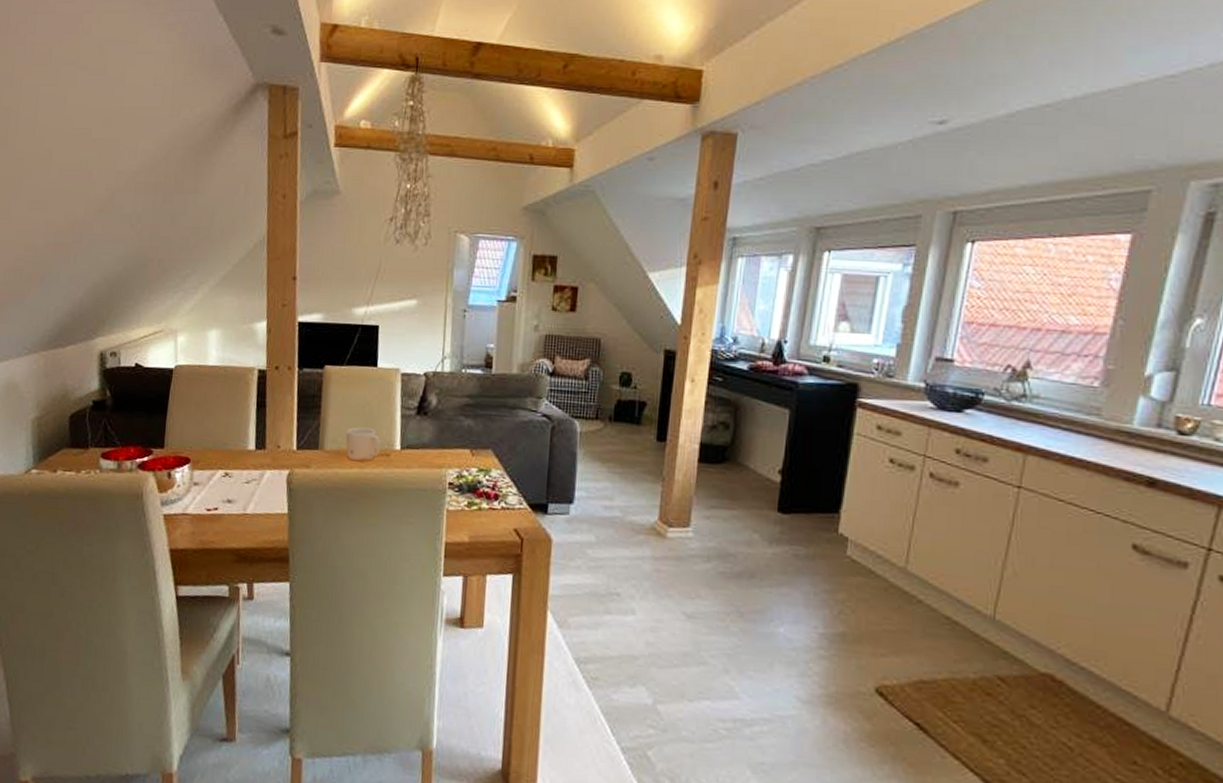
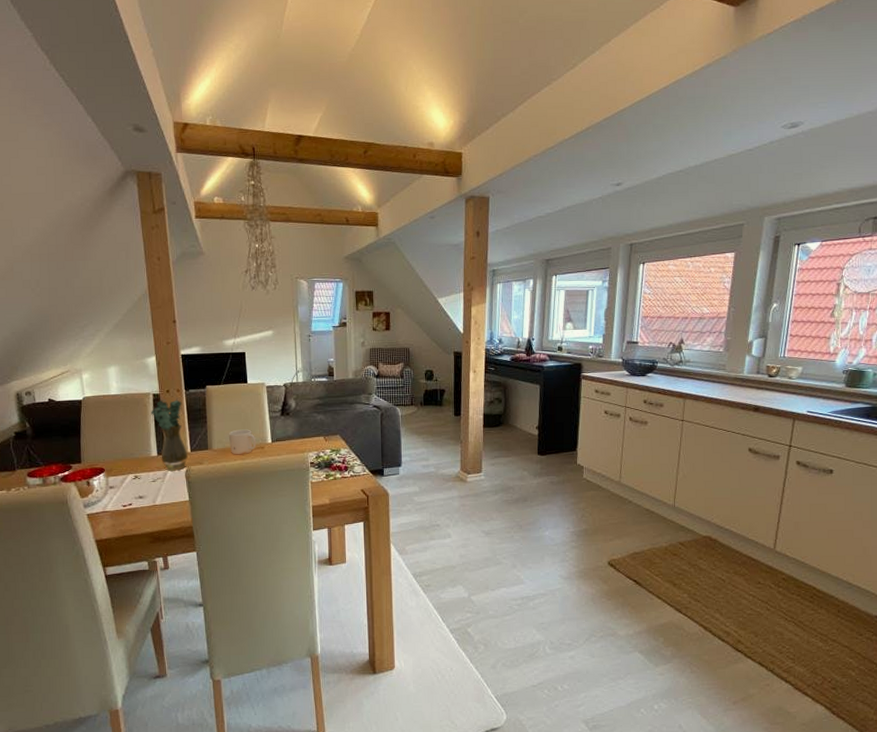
vase: none [253,375,293,473] -> present [151,398,188,471]

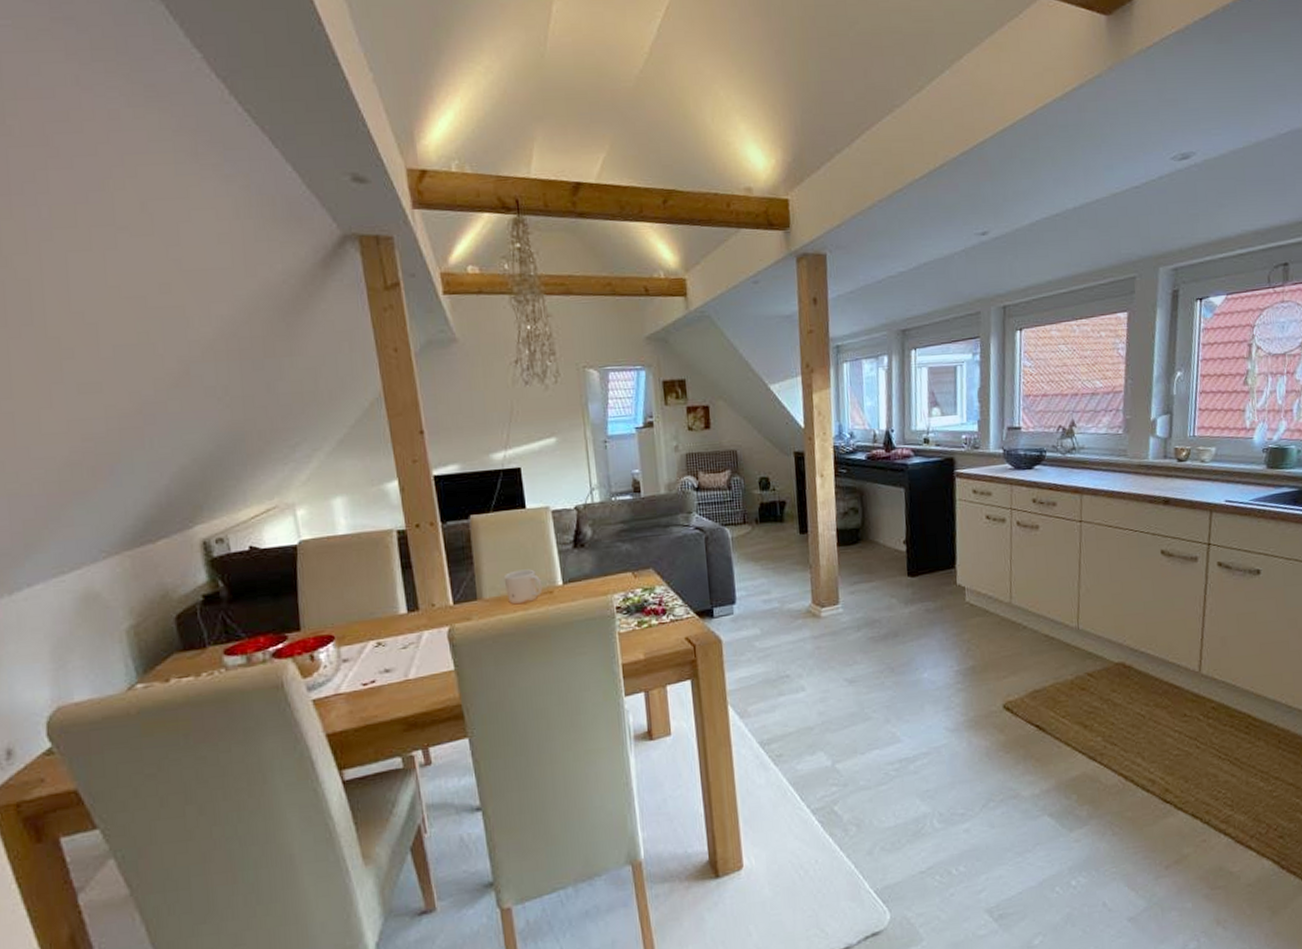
vase: present [151,398,188,471] -> none [395,534,450,633]

